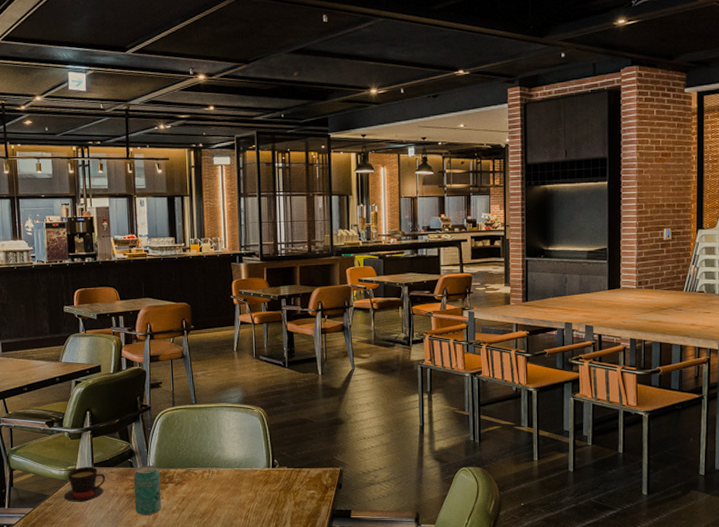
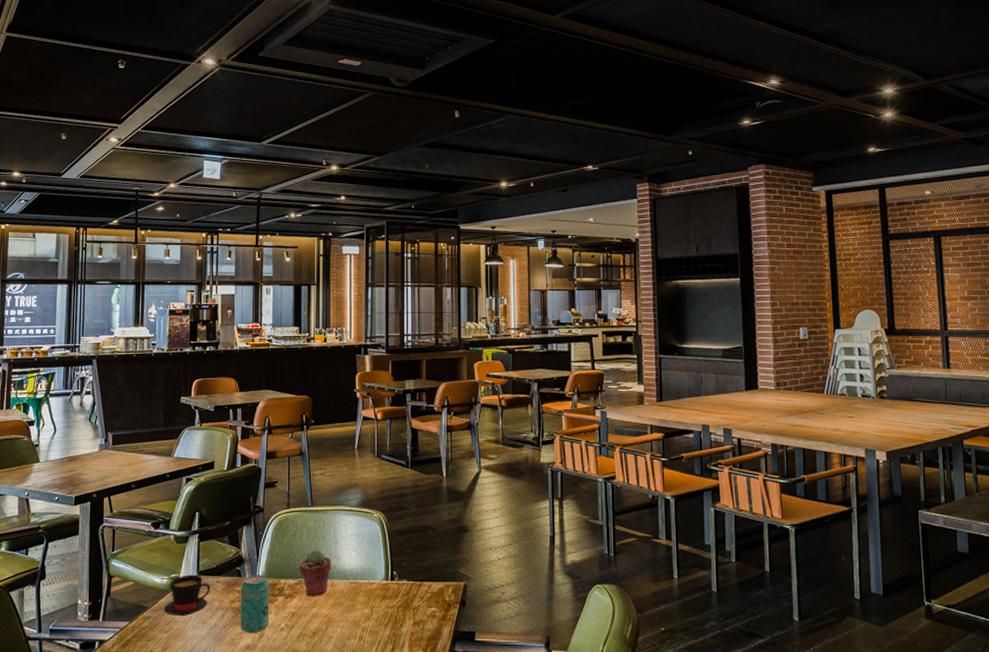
potted succulent: none [187,443,217,483] -> present [300,550,332,596]

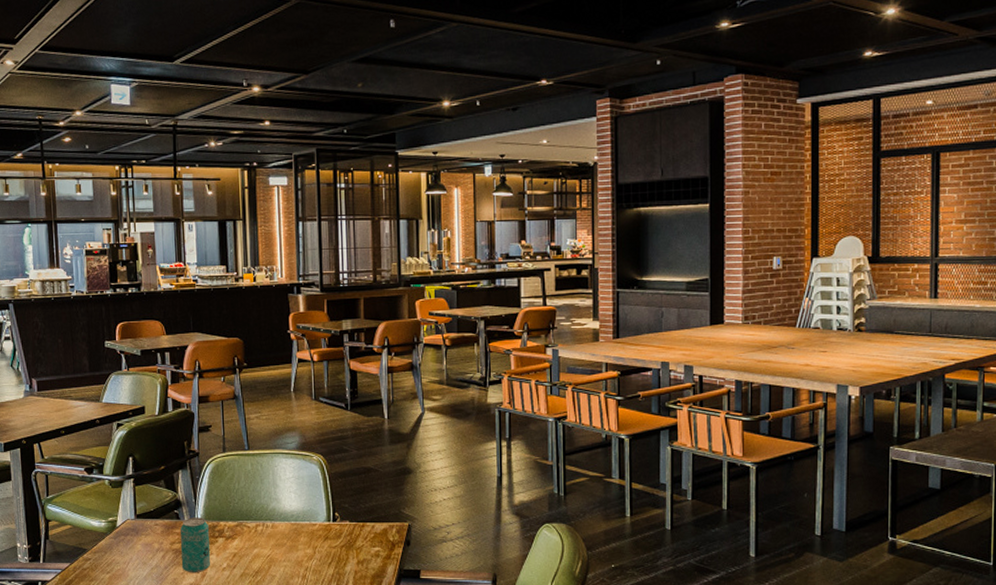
teacup: present [163,574,211,616] -> none [103,518,150,557]
potted succulent: present [300,550,332,596] -> none [239,493,272,537]

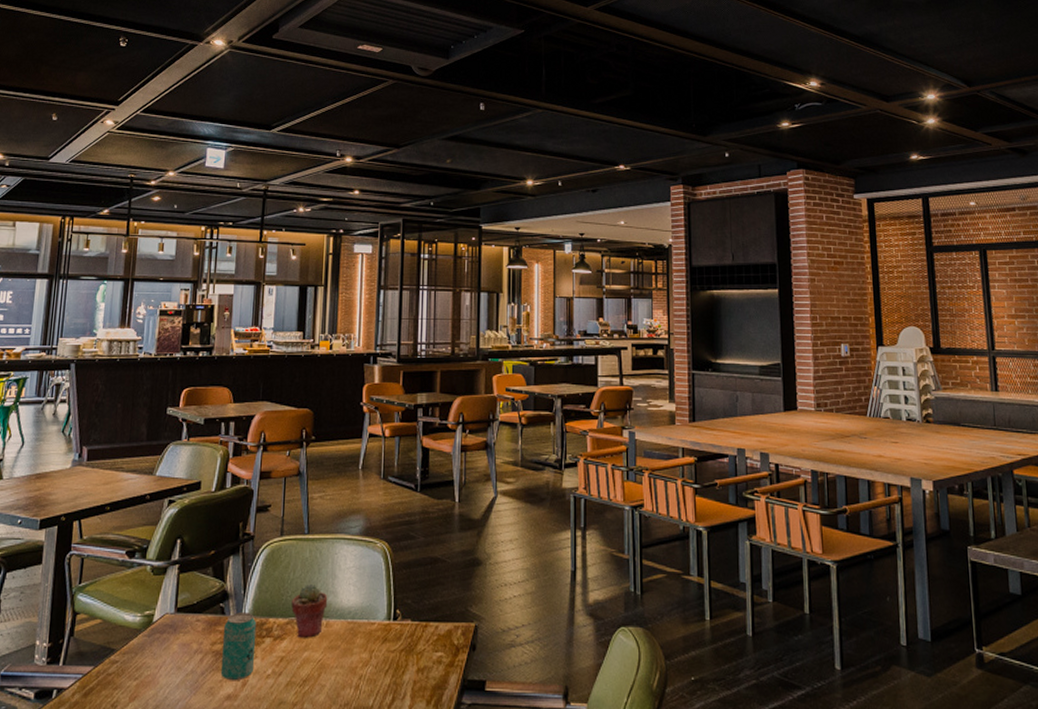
potted succulent: none [239,493,272,537] -> present [291,584,328,638]

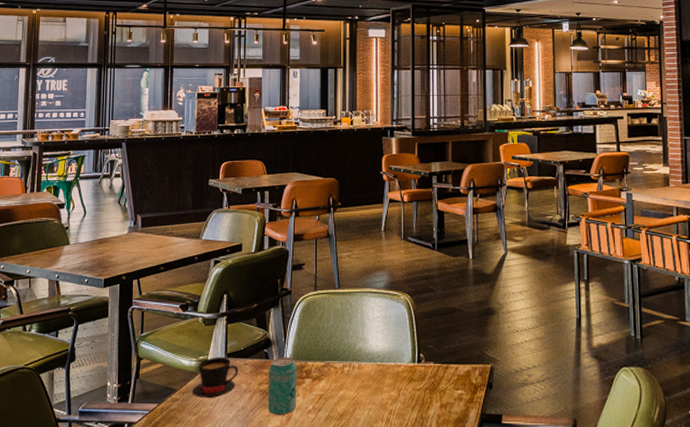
teacup: none [134,611,190,660] -> present [192,357,239,398]
potted succulent: present [291,584,328,638] -> none [327,332,359,379]

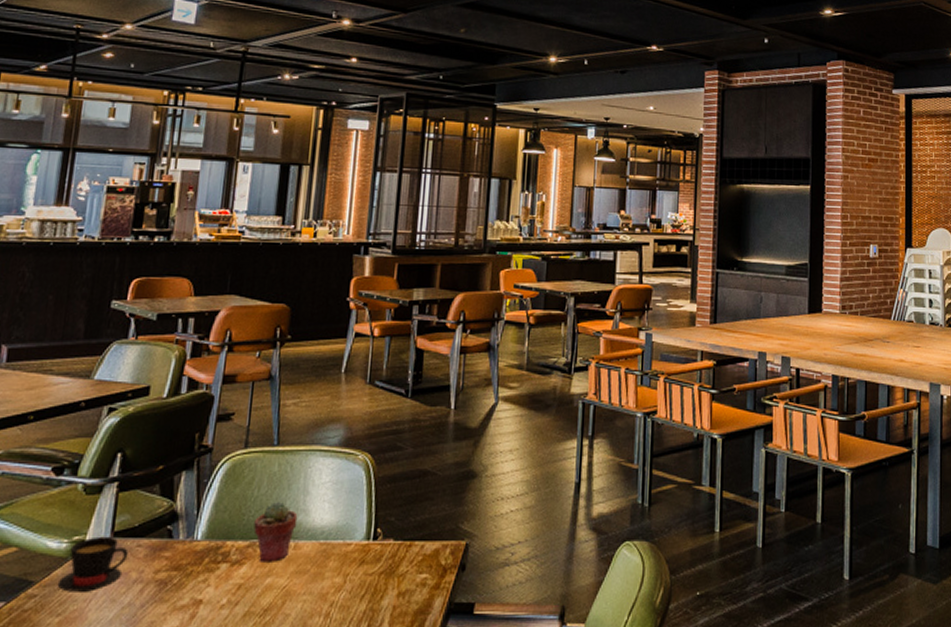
beverage can: present [267,357,297,416] -> none [164,535,211,614]
potted succulent: none [327,332,359,379] -> present [253,502,298,562]

